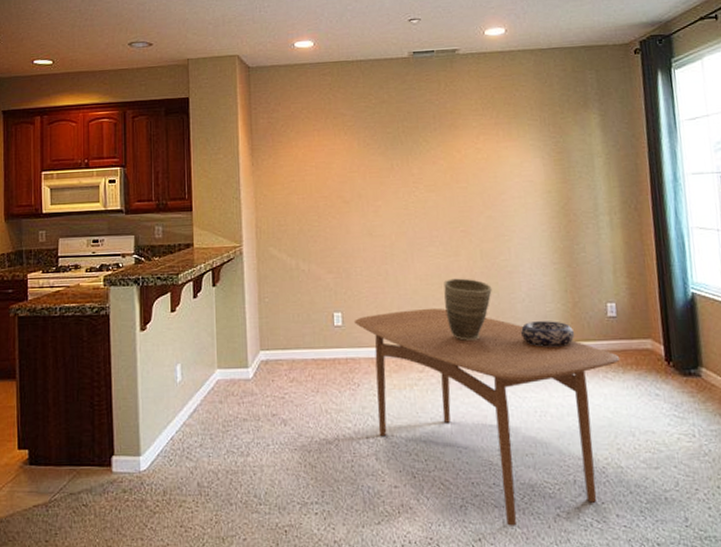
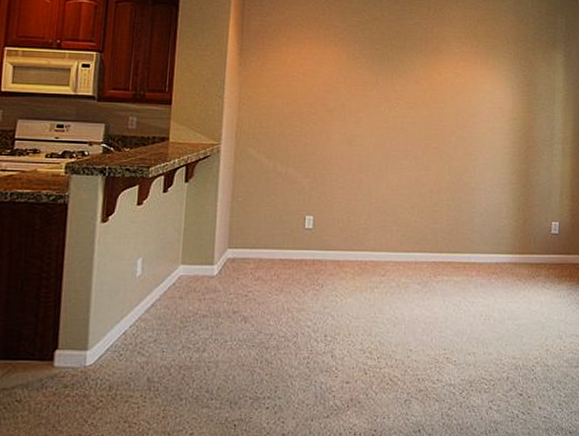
dining table: present [353,308,620,526] -> none [324,216,557,418]
vase: present [443,278,492,341] -> none [412,191,455,248]
decorative bowl: present [520,321,575,346] -> none [476,234,522,257]

